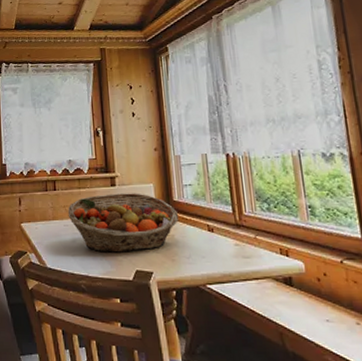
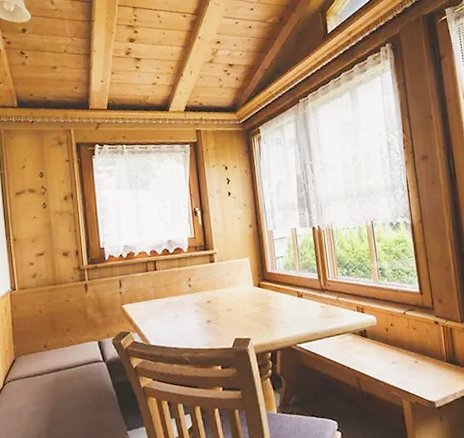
fruit basket: present [68,193,179,253] -> none [169,267,273,325]

